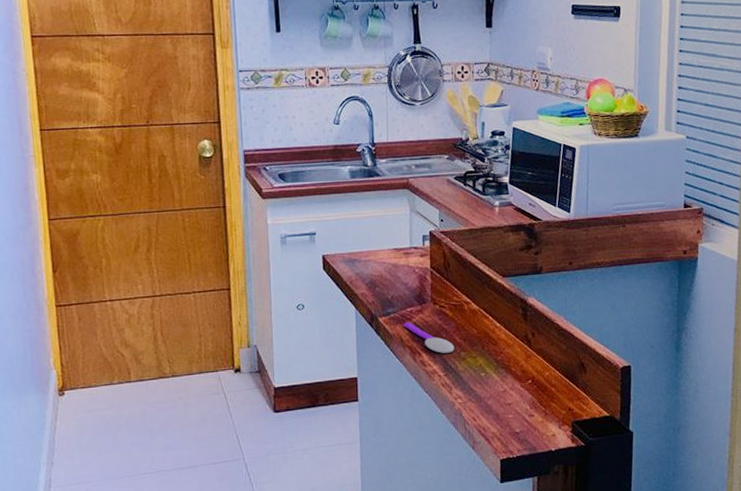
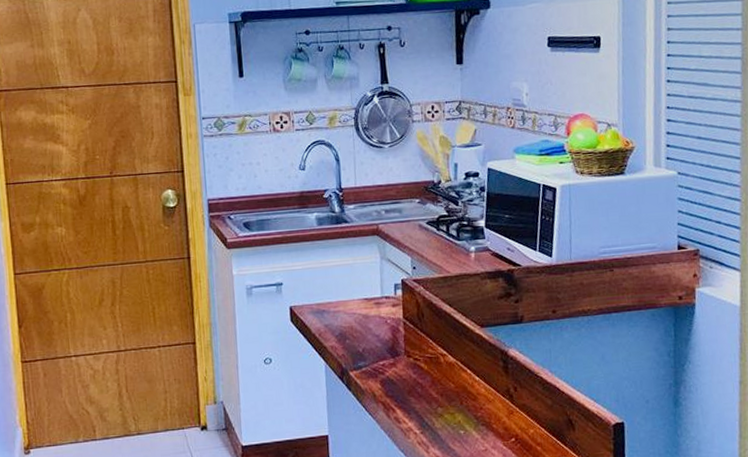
spoon: present [403,322,455,353] -> none [375,376,431,410]

